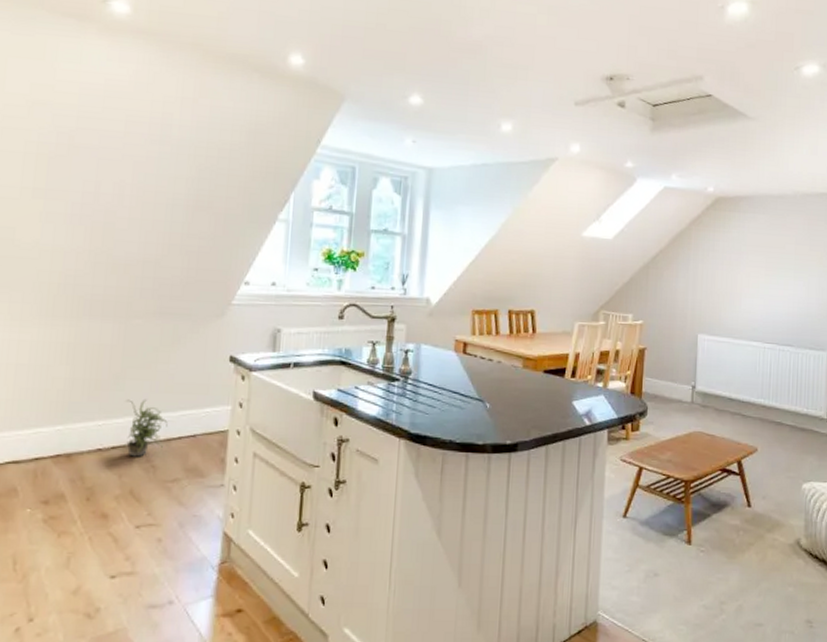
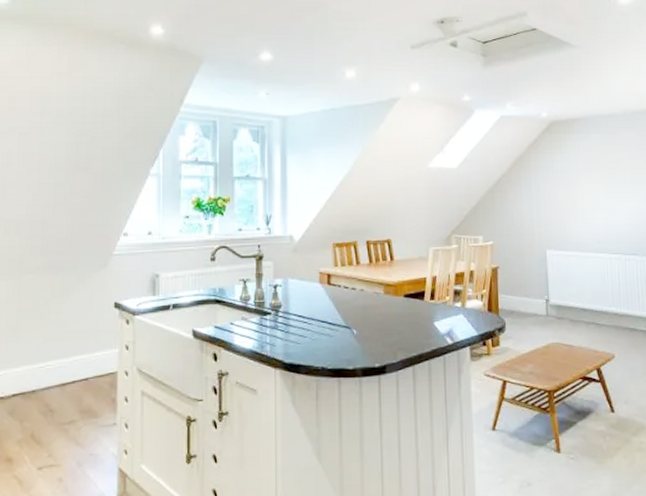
potted plant: present [123,398,168,457] -> none [22,347,62,403]

